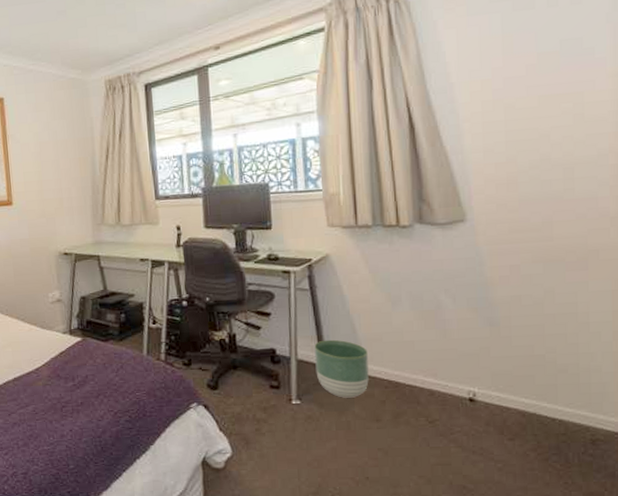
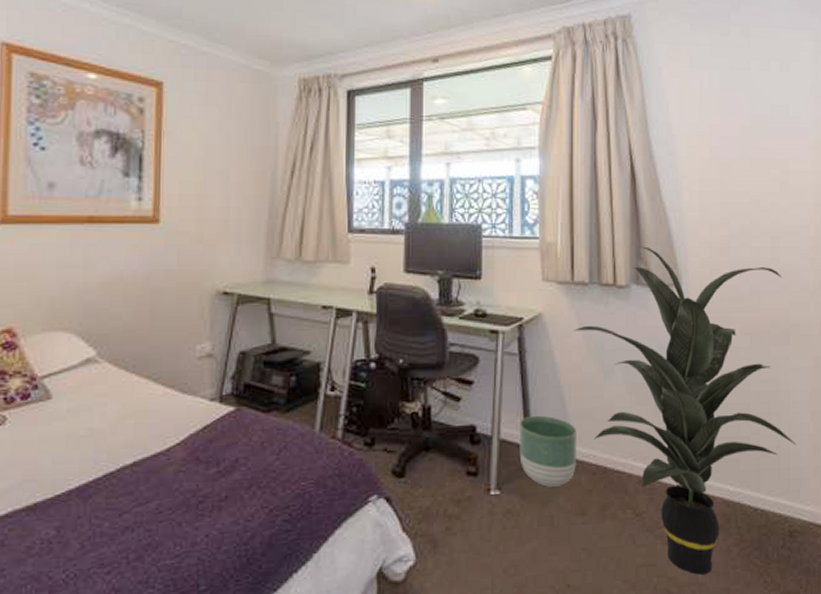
indoor plant: none [359,189,598,474] -> present [573,246,796,575]

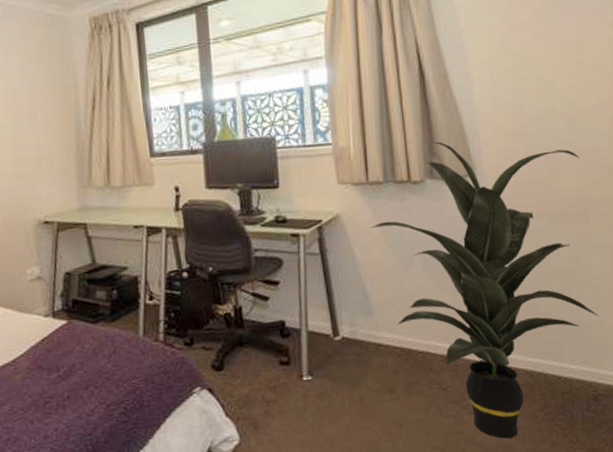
planter: present [519,415,576,487] -> none [325,307,382,370]

